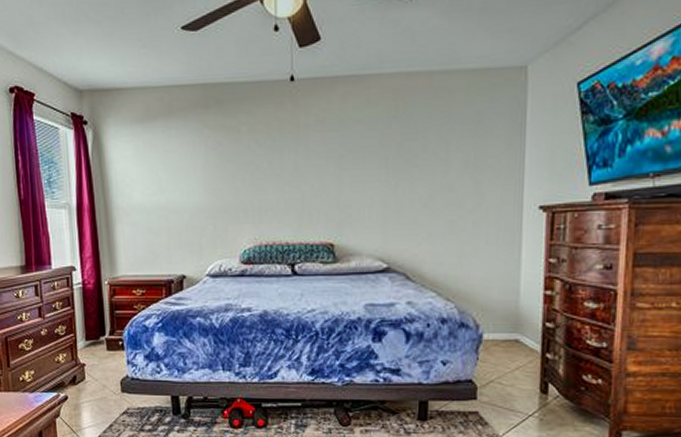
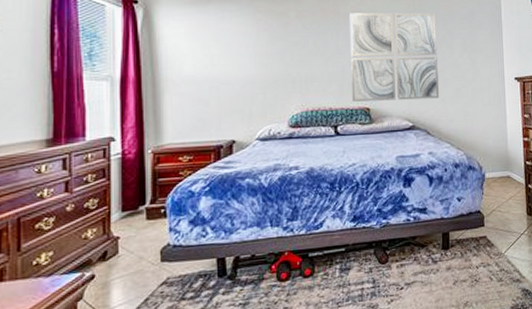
wall art: none [312,117,426,236] -> present [350,13,440,102]

